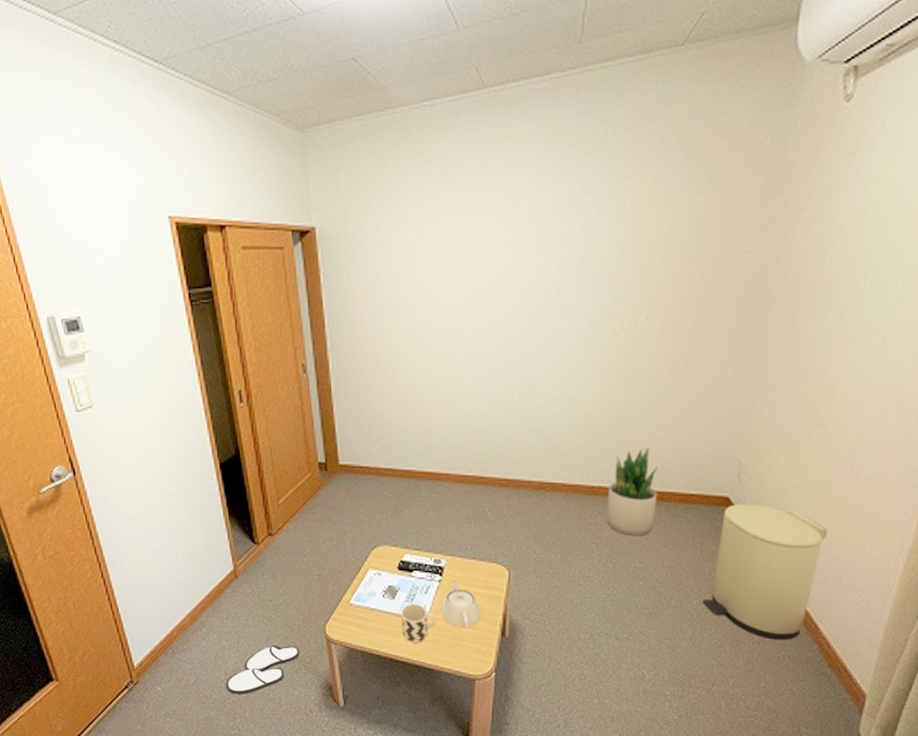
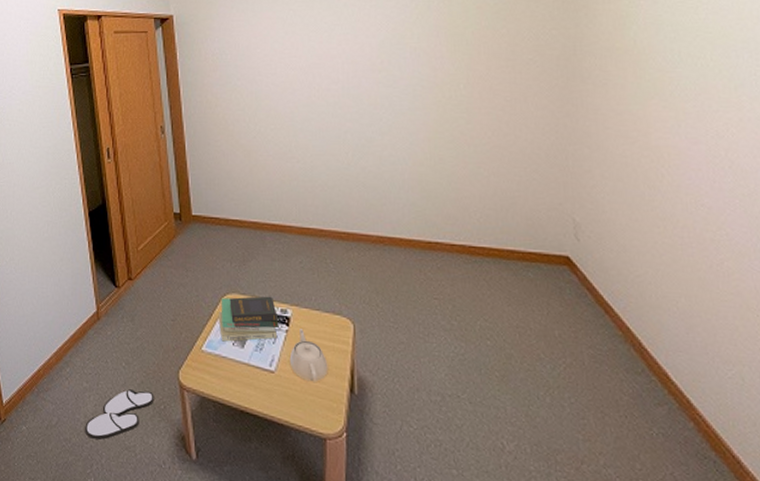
books: none [367,547,432,594] -> present [218,296,279,342]
cup: present [401,604,436,643] -> none [250,353,284,395]
planter: present [607,447,659,536] -> none [445,205,495,294]
pedal bin: present [702,503,828,640] -> none [556,263,681,415]

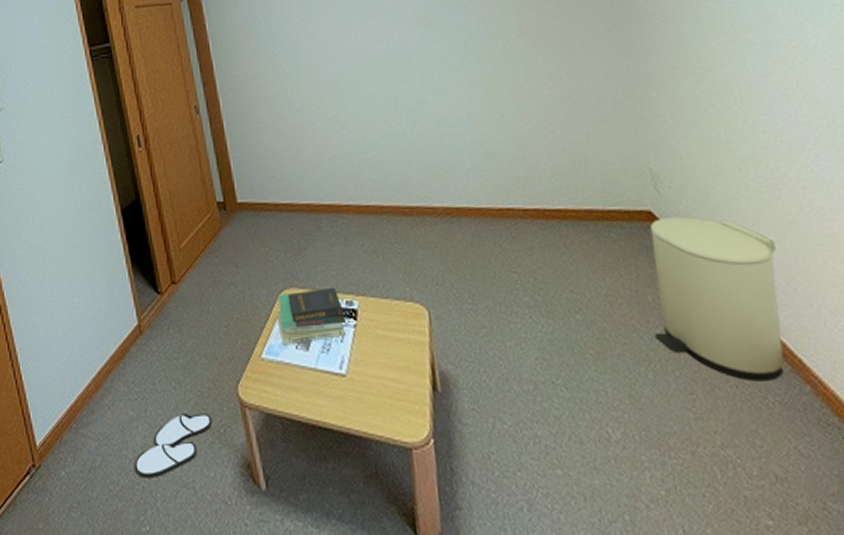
teapot: present [289,329,330,383] -> none [360,322,407,384]
pedal bin: none [556,263,681,415] -> present [650,216,785,381]

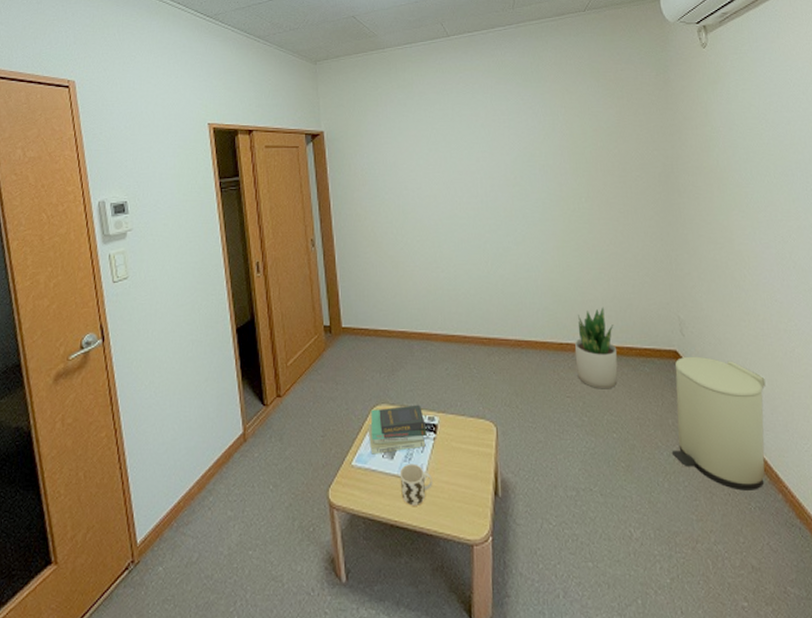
slippers: present [134,413,212,478] -> none [228,513,303,572]
cup: none [317,355,357,404] -> present [399,464,433,506]
planter: none [518,162,576,262] -> present [575,307,618,389]

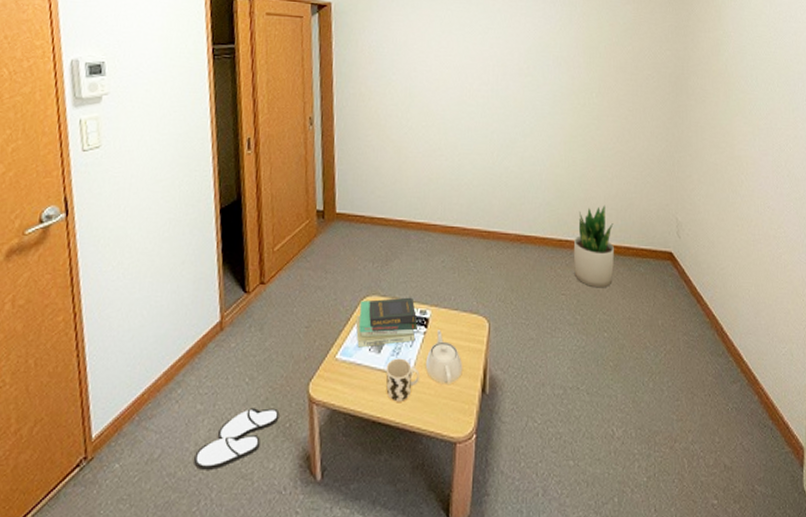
slippers: none [228,513,303,572] -> present [194,408,280,470]
teapot: none [437,435,475,490] -> present [425,330,464,386]
pedal bin: present [671,356,765,491] -> none [658,258,752,392]

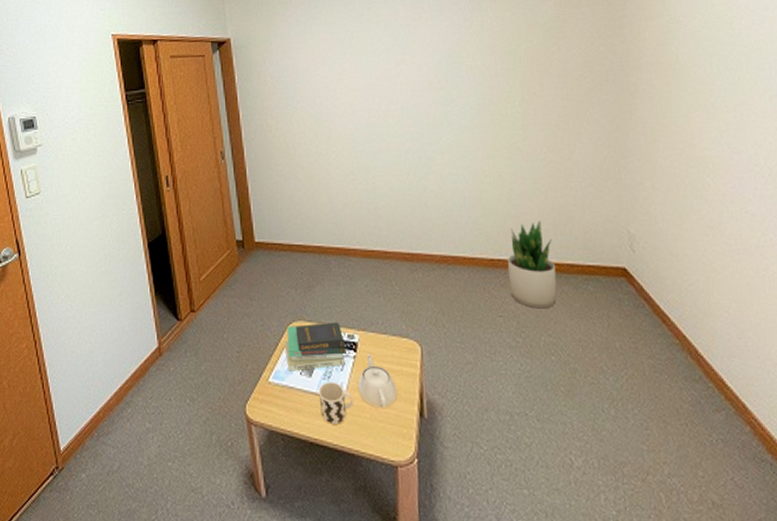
slippers: present [194,408,280,470] -> none [149,427,221,483]

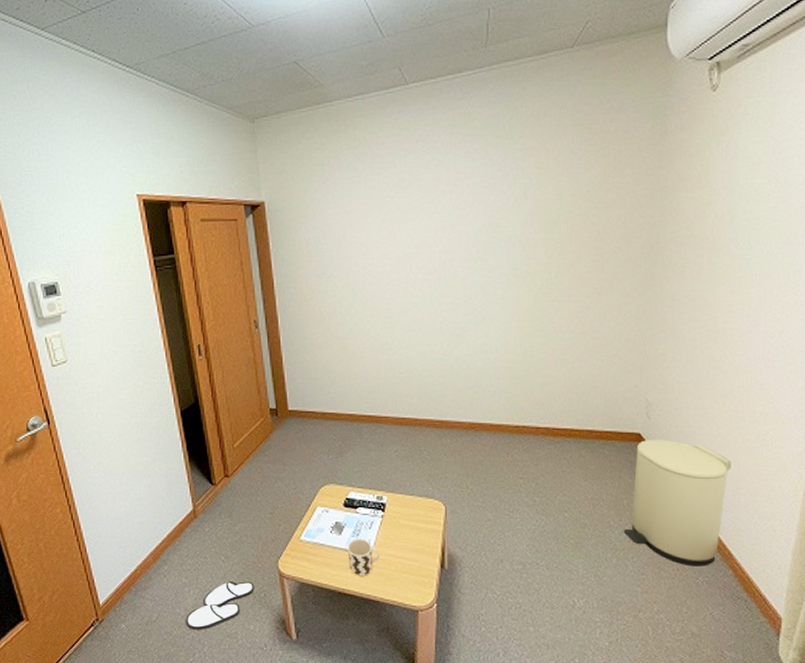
slippers: none [149,427,221,483] -> present [186,581,255,630]
books: present [284,322,347,372] -> none [316,485,375,530]
teapot: present [358,354,399,410] -> none [385,513,422,562]
planter: present [507,220,557,309] -> none [531,389,575,471]
pedal bin: none [618,274,732,421] -> present [623,439,732,566]

